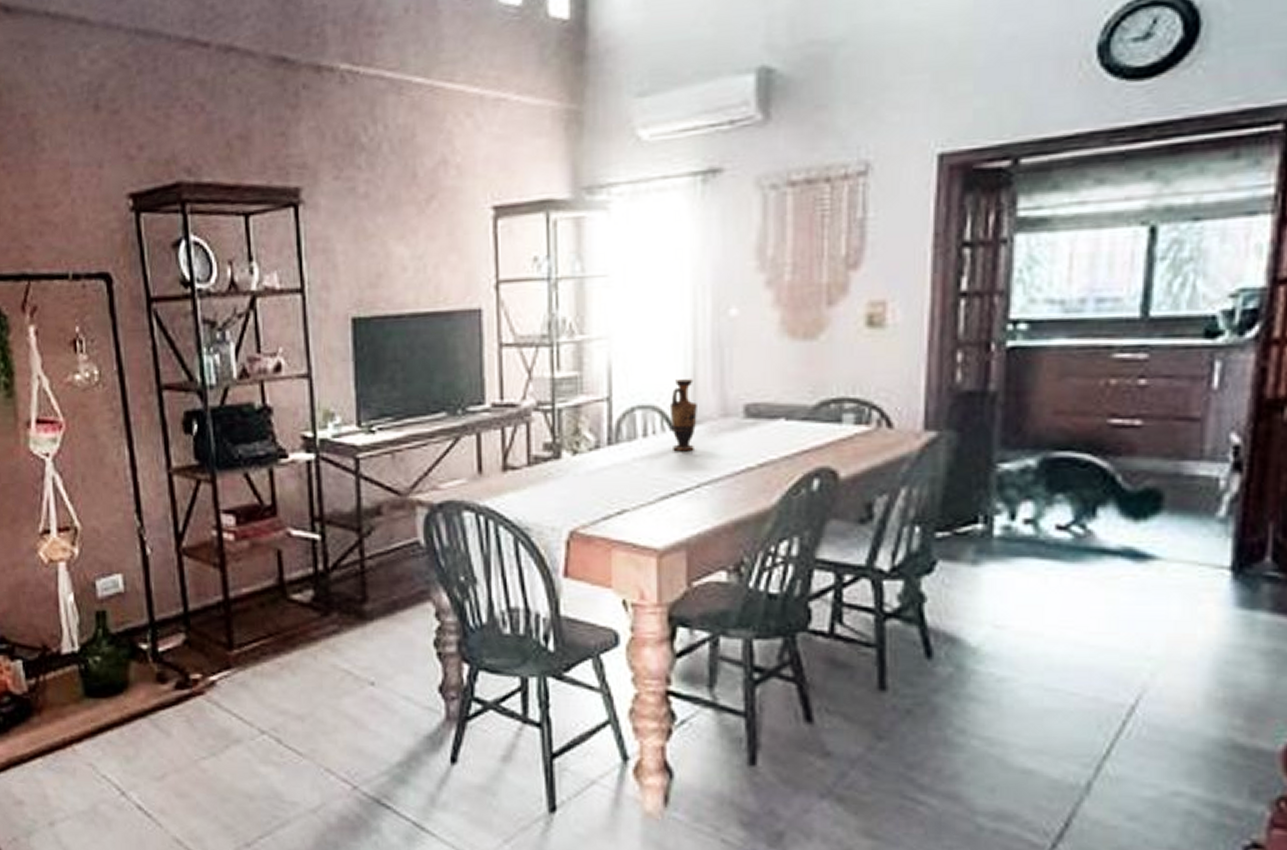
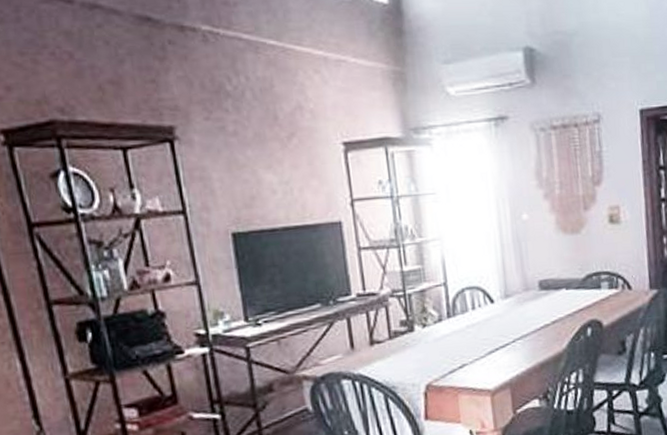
vase: present [669,379,697,452] -> none [488,265,508,318]

